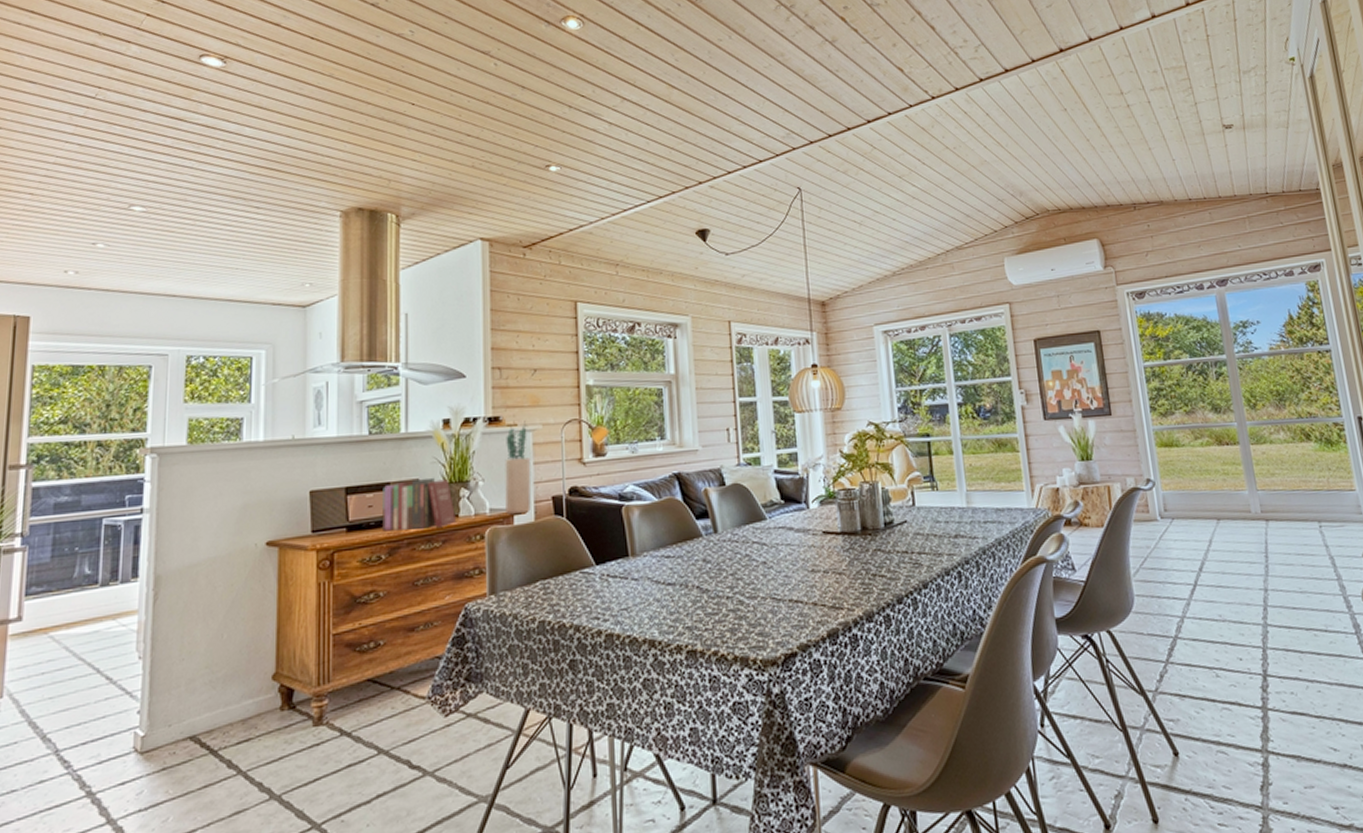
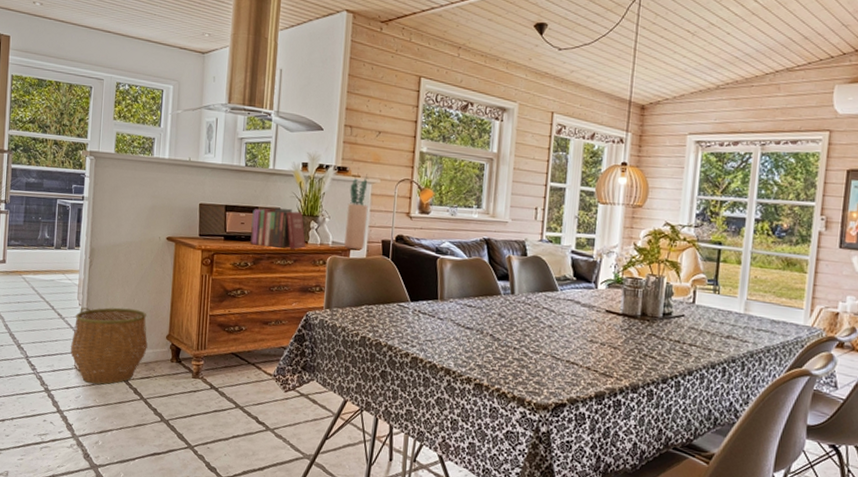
basket: none [126,647,245,768] -> present [70,307,148,385]

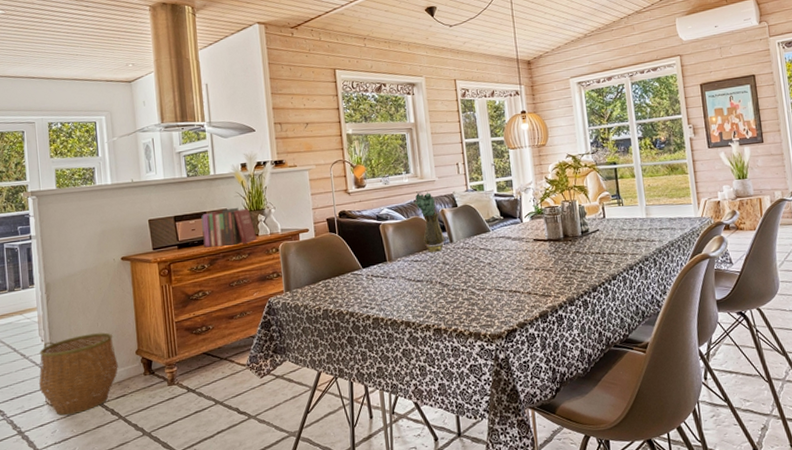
vase: present [344,174,369,251] -> none [289,163,311,234]
vase: none [480,230,506,302] -> present [415,191,445,253]

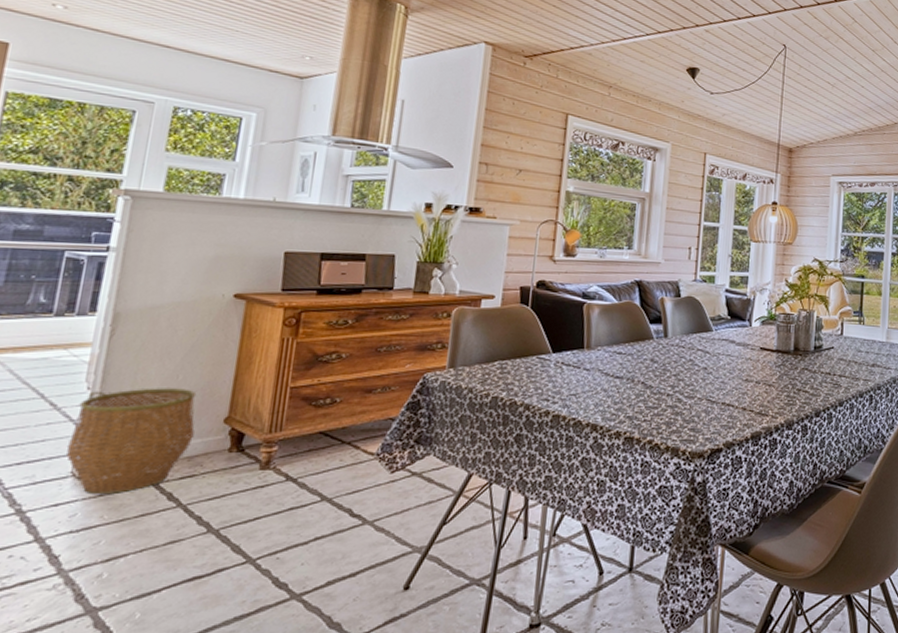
books: present [201,207,257,248] -> none [352,254,426,301]
vase: present [415,191,445,253] -> none [631,272,659,347]

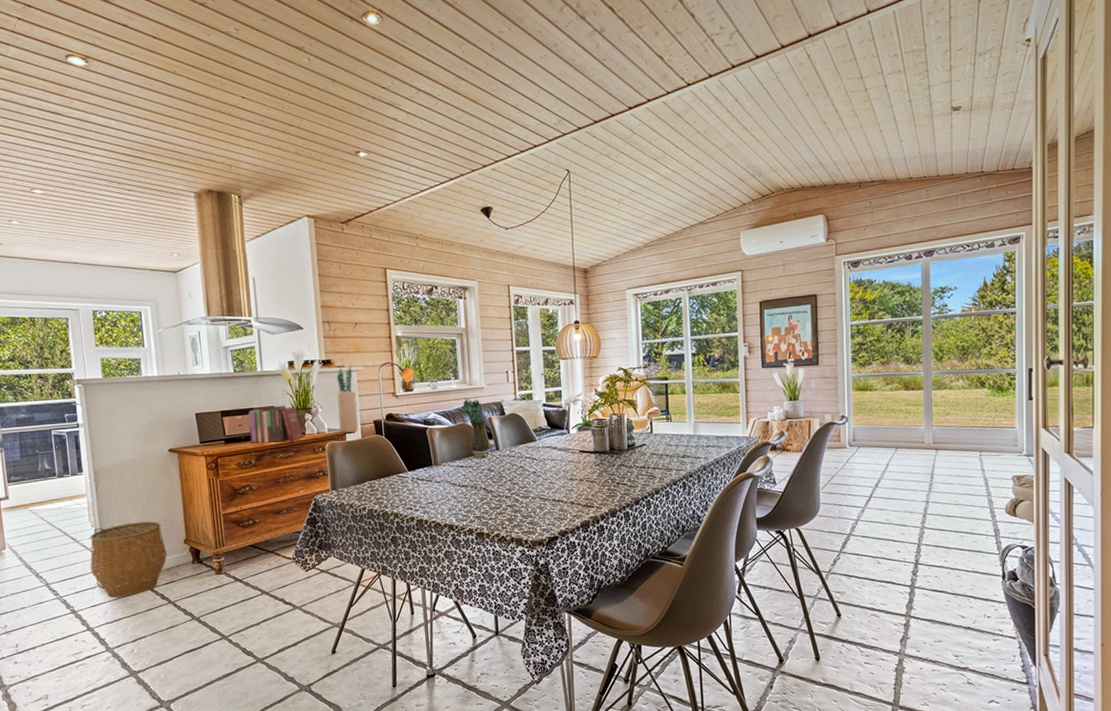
books: none [352,254,426,301] -> present [248,405,303,444]
vase: none [474,215,507,299] -> present [336,363,358,434]
vase: none [631,272,659,347] -> present [462,398,491,460]

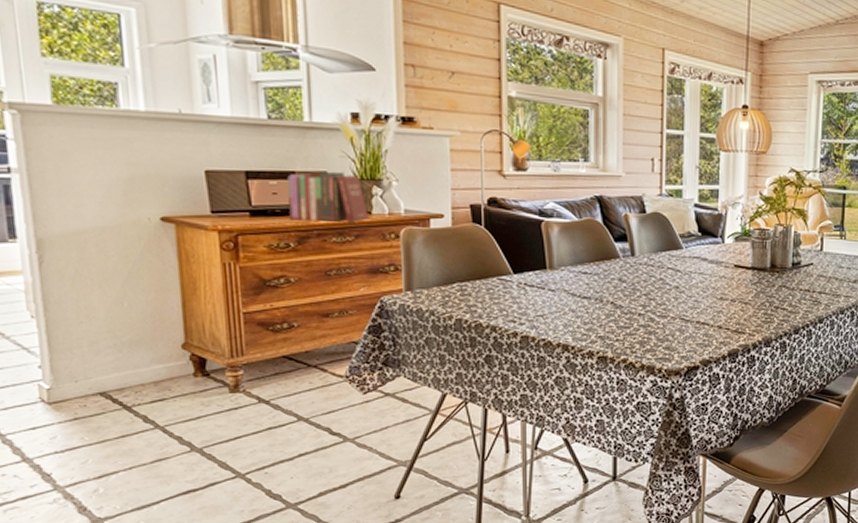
basket: present [89,521,167,597] -> none [27,315,154,417]
vase: present [336,363,358,434] -> none [420,125,448,219]
vase: present [462,398,491,460] -> none [591,186,624,266]

